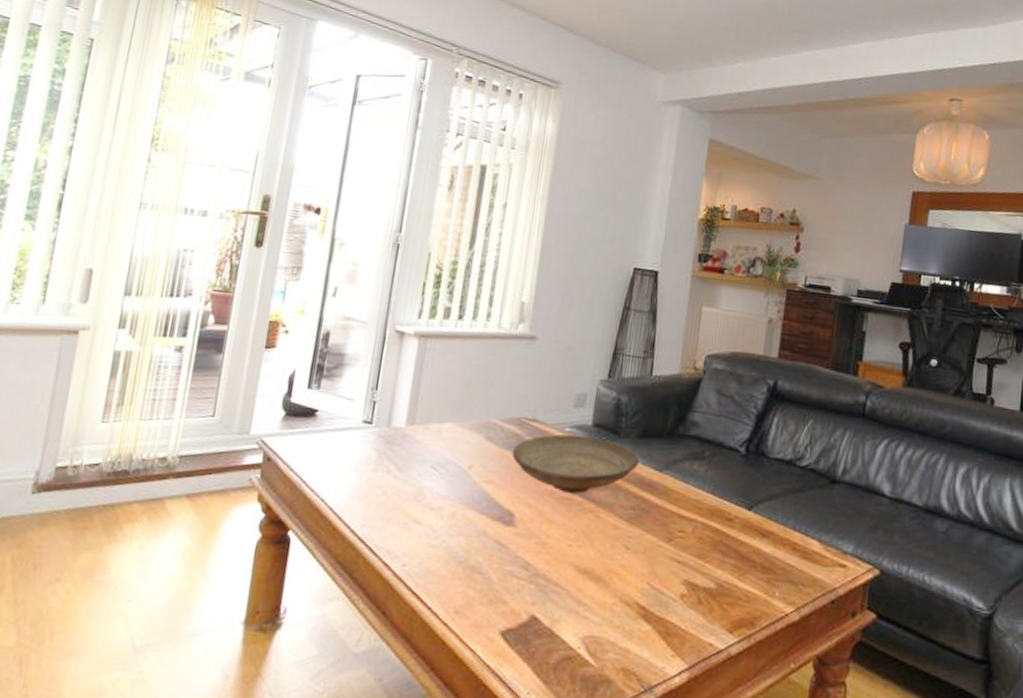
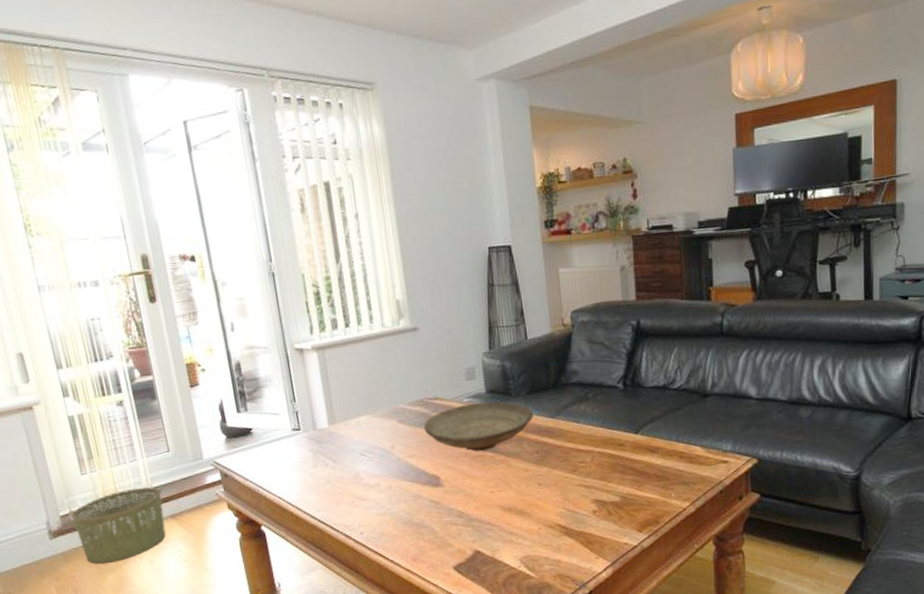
basket: none [65,451,190,539] -> present [69,487,166,564]

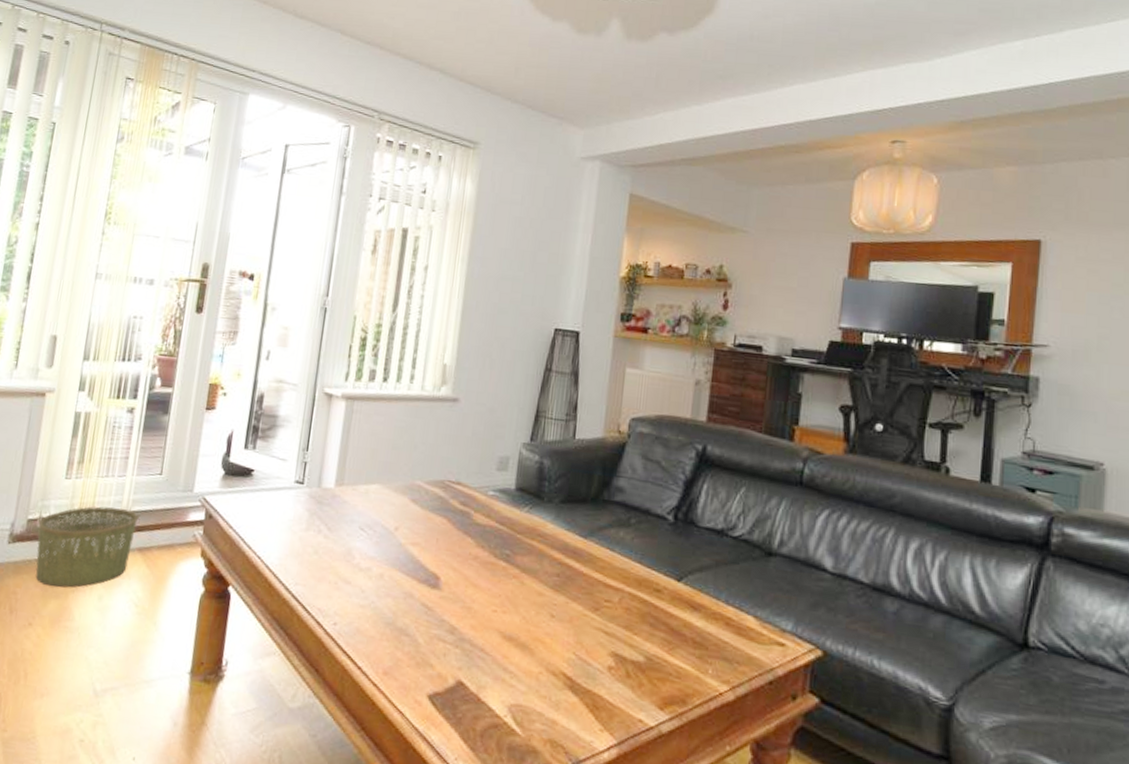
decorative bowl: present [423,402,534,452] -> none [436,497,564,559]

